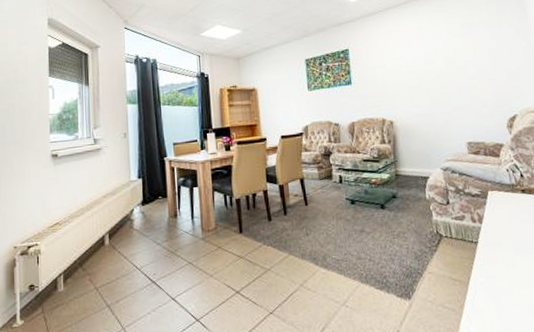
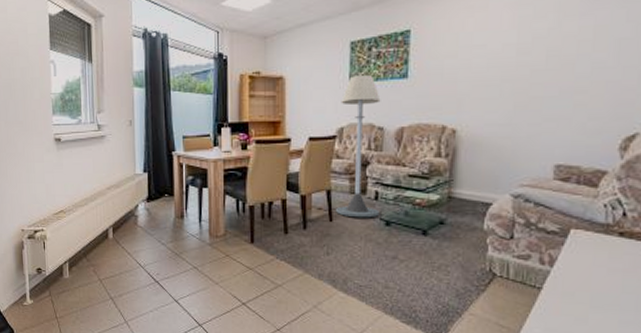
floor lamp: none [303,84,345,200] -> present [336,75,381,218]

